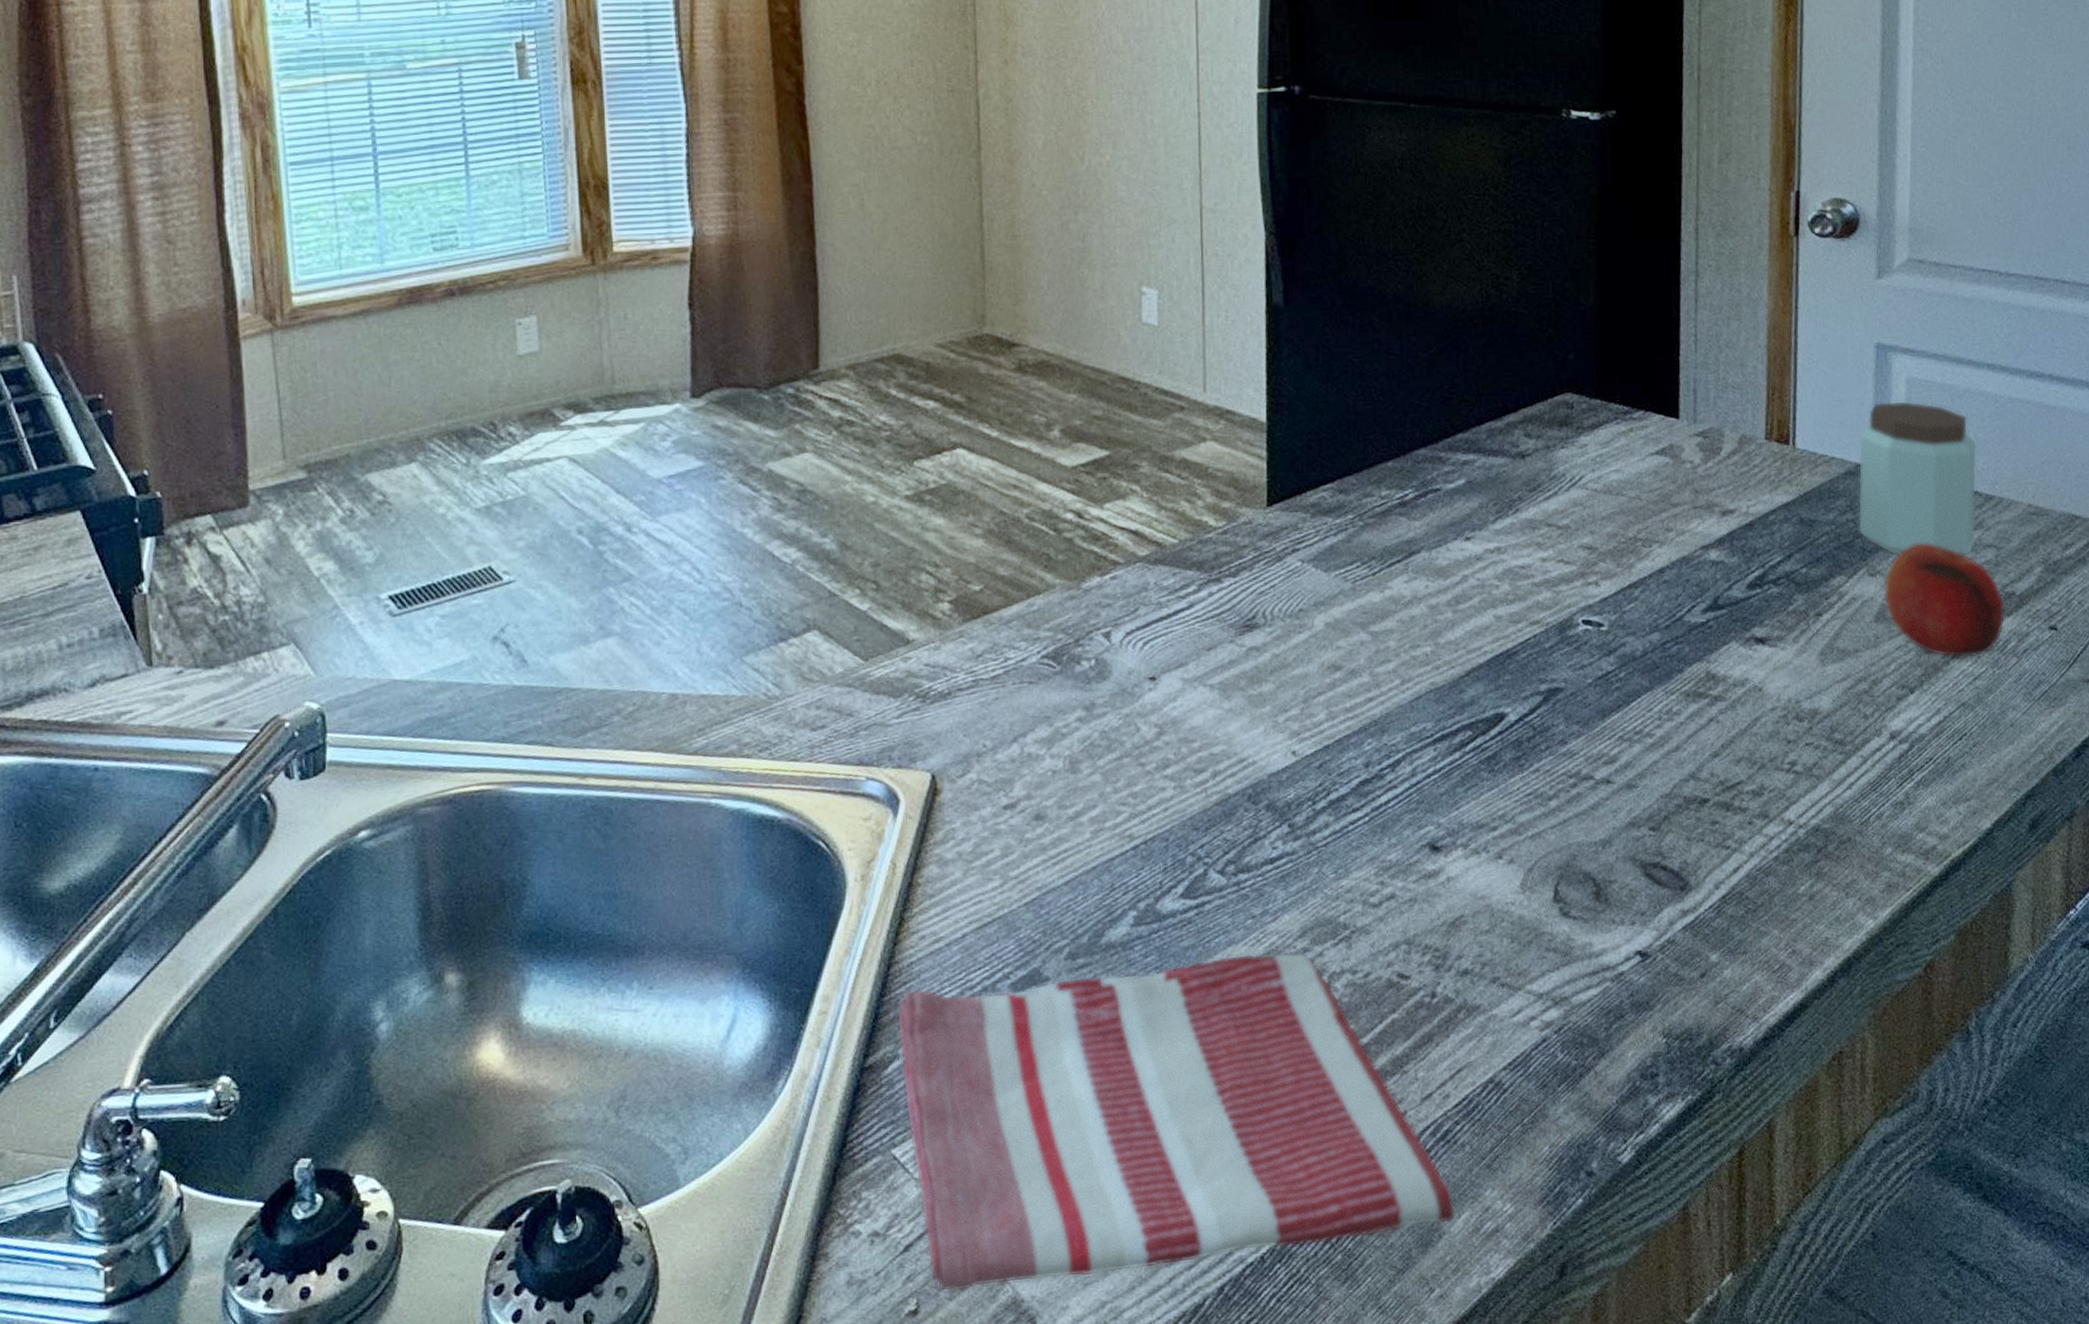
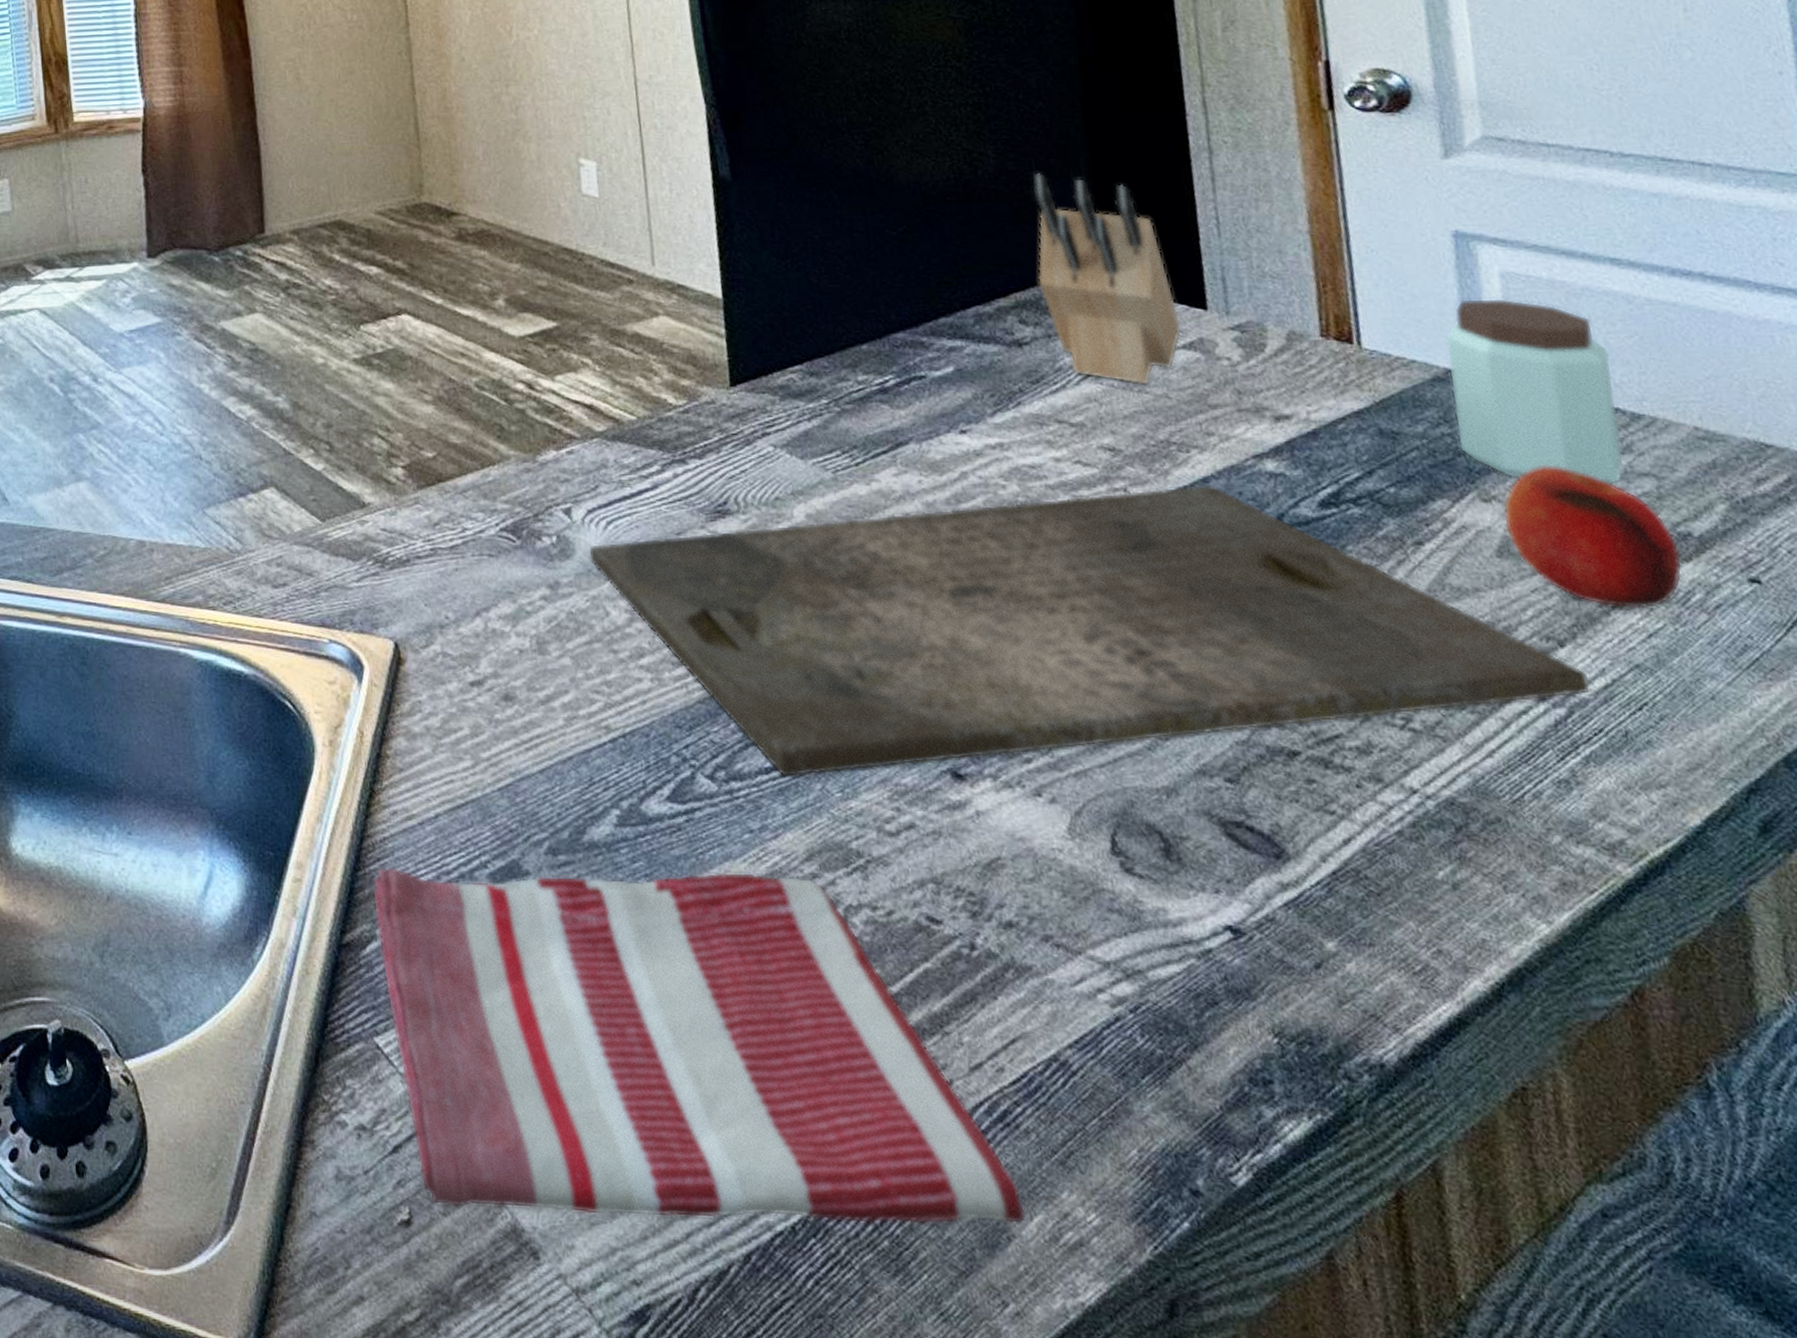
cutting board: none [1124,574,1928,866] -> present [588,484,1591,778]
knife block: none [1543,295,1658,489] -> present [1031,172,1182,385]

